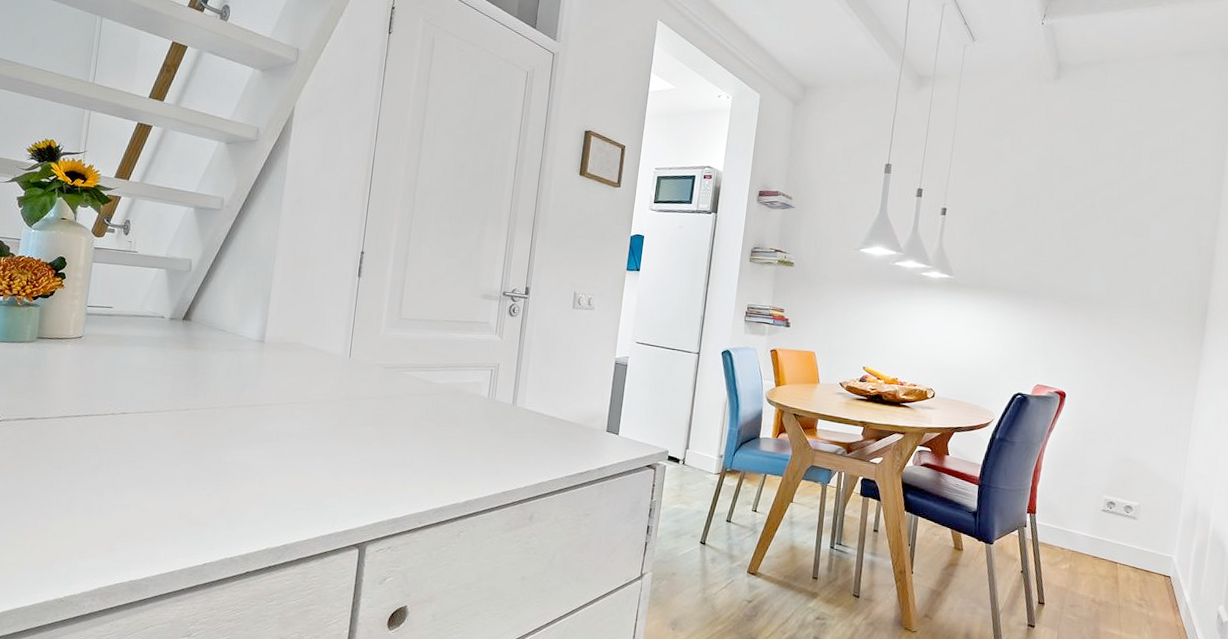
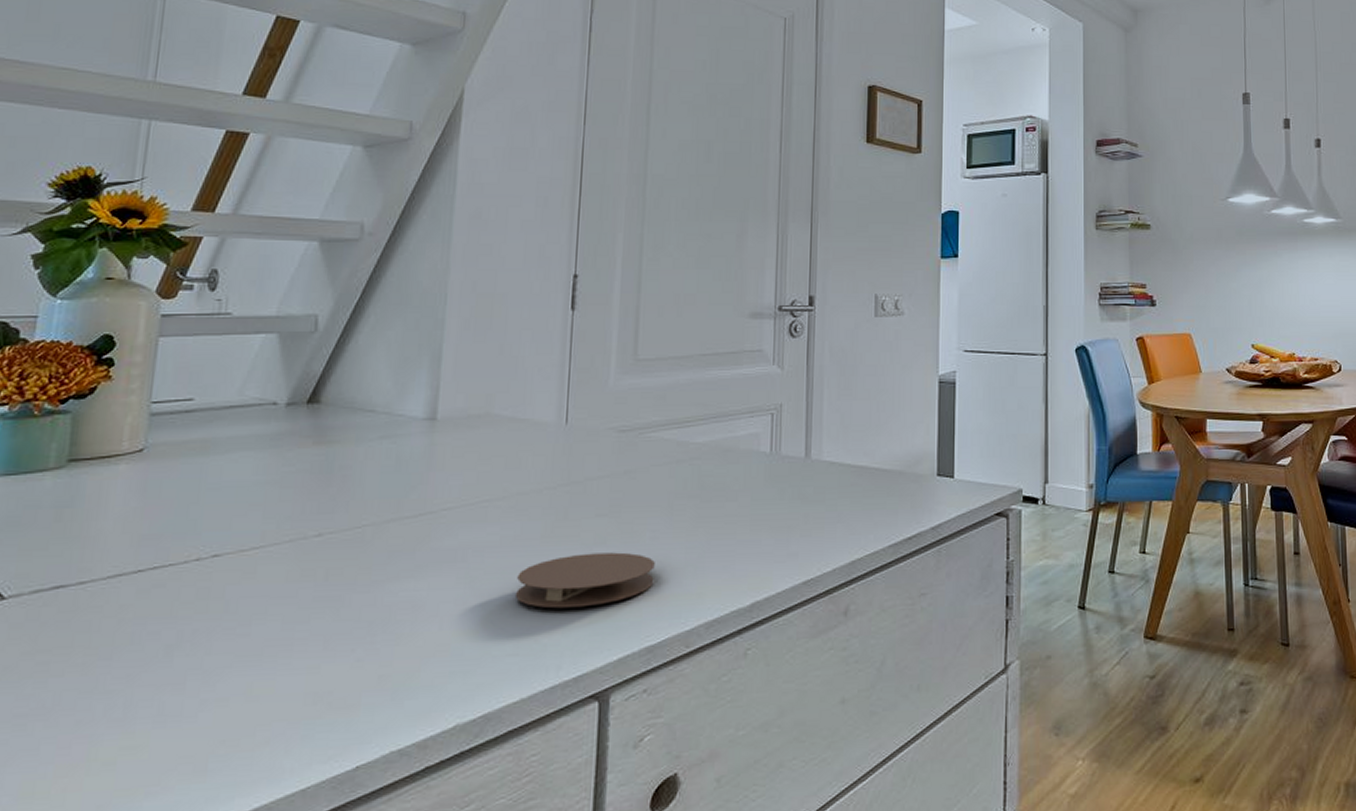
coaster: none [308,448,403,485] -> present [514,552,655,609]

